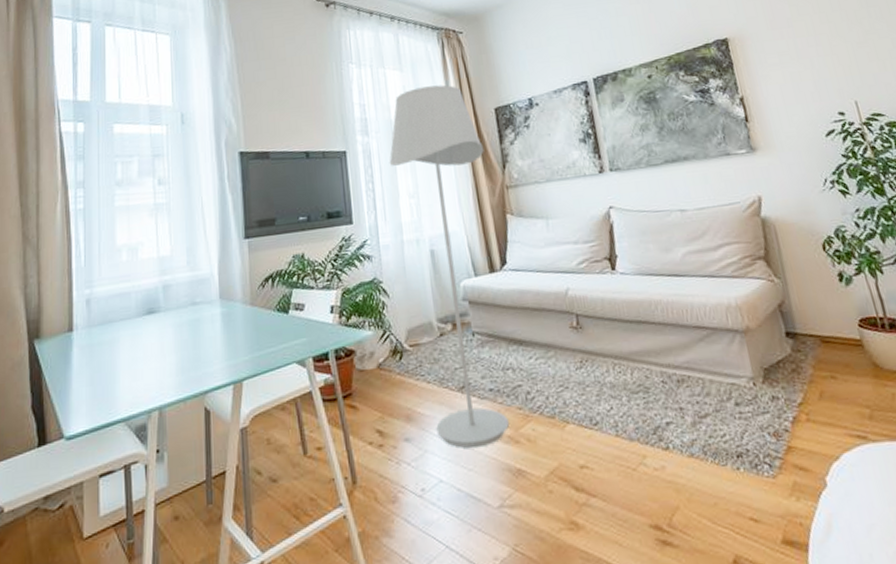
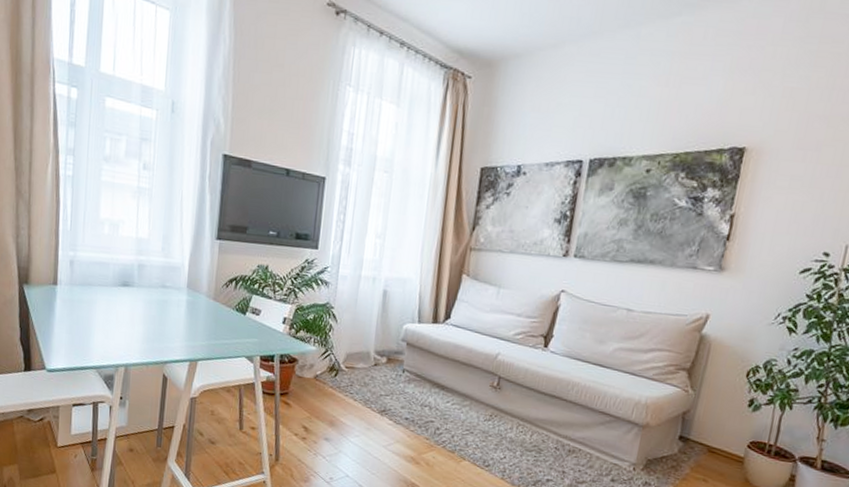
floor lamp: present [389,85,509,449] -> none [352,127,460,460]

